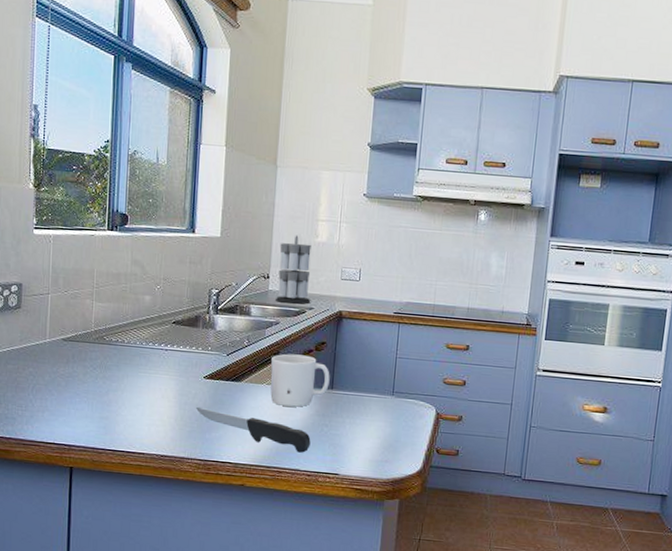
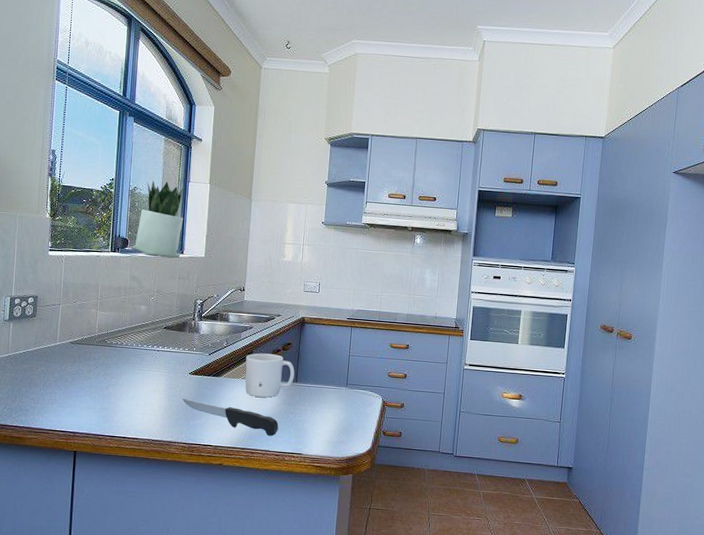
planter: none [129,142,195,239] -> present [129,180,184,259]
spice rack: present [276,235,311,304] -> none [250,255,280,312]

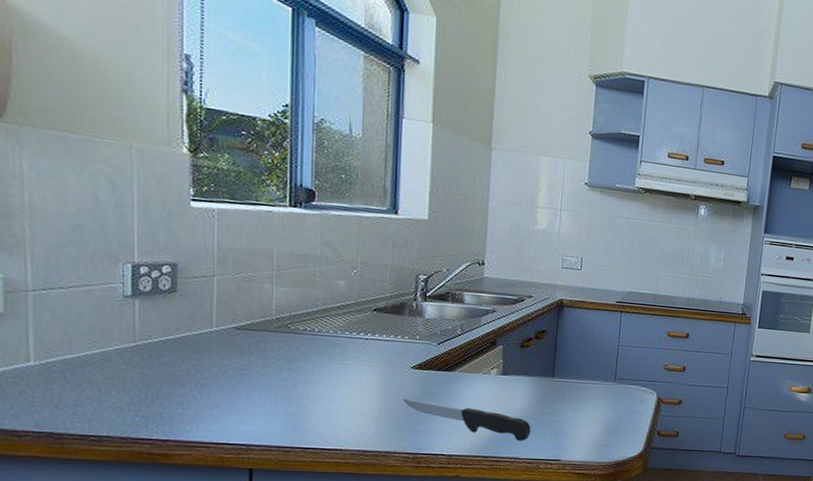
planter: present [129,180,184,259] -> none [317,112,396,220]
mug: present [245,353,295,398] -> none [486,342,551,396]

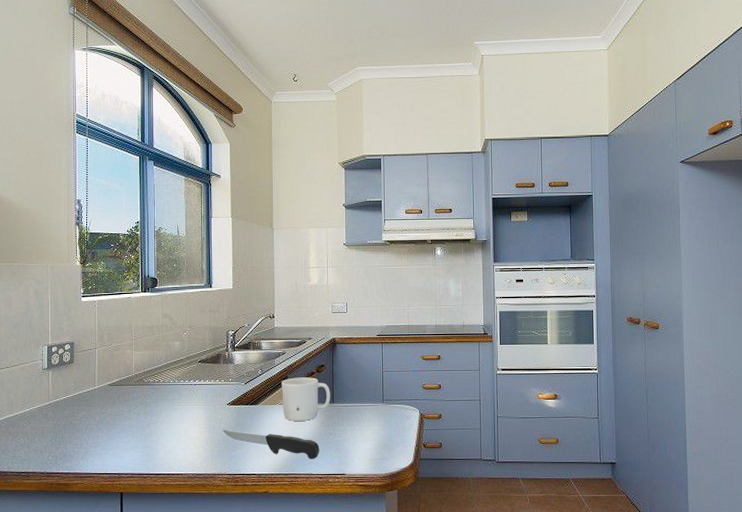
mug: none [486,342,551,396] -> present [282,377,331,422]

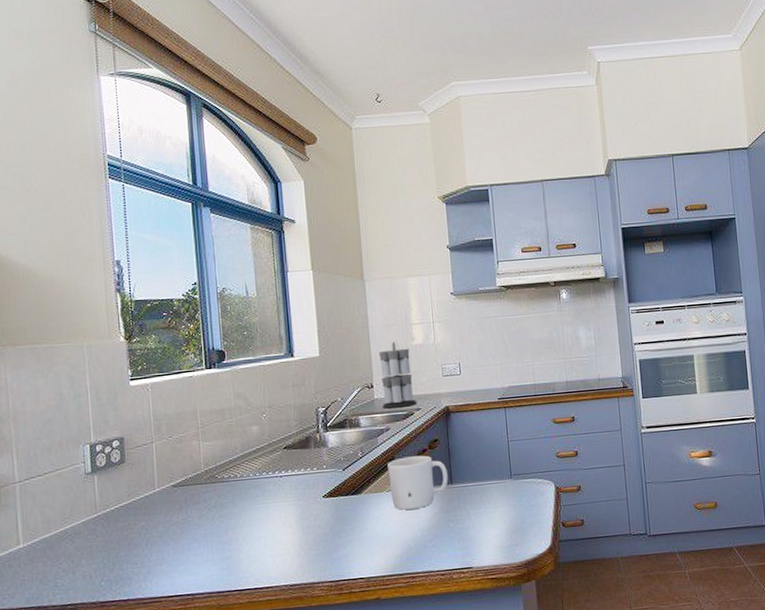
kitchen knife: present [223,430,320,459] -> none [320,527,440,554]
spice rack: none [281,281,309,336] -> present [378,342,416,409]

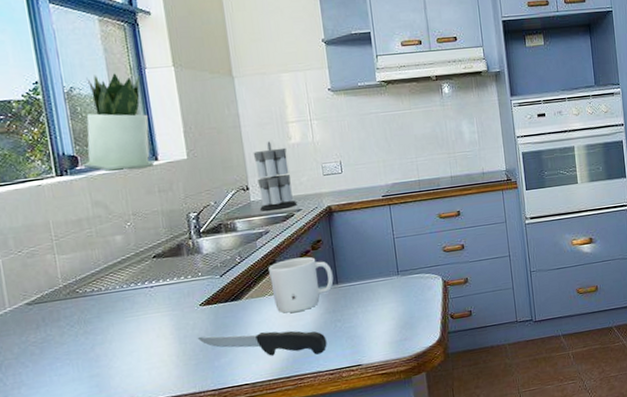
planter: none [227,276,292,366] -> present [80,73,156,171]
kitchen knife: none [320,527,440,554] -> present [198,330,327,356]

